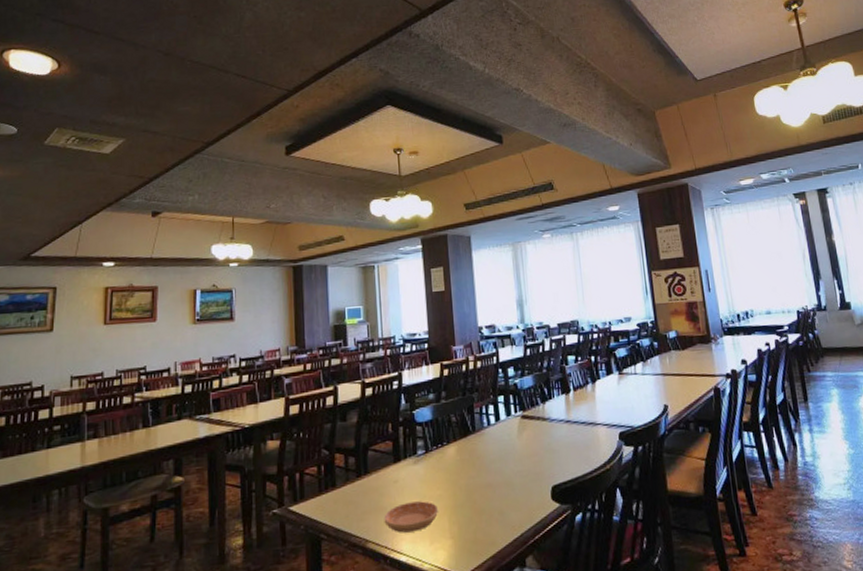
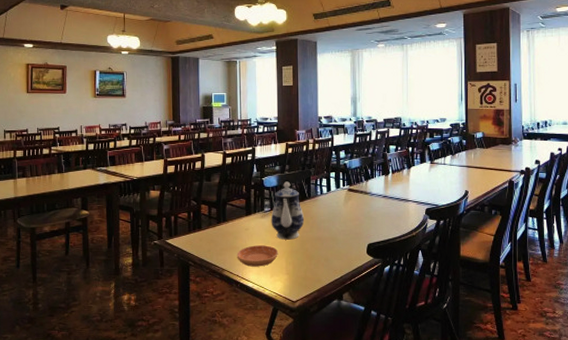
teapot: none [426,412,470,492] -> present [271,181,305,240]

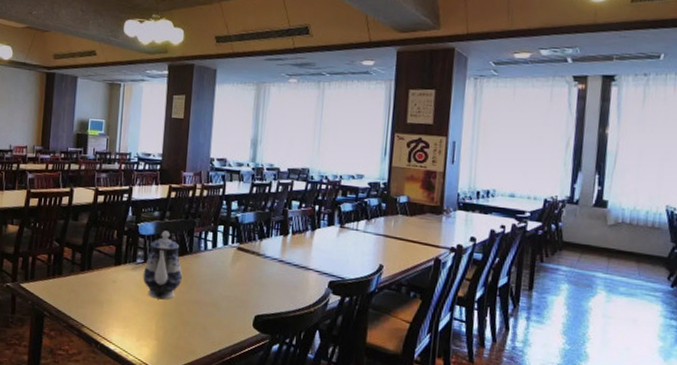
saucer: present [237,245,278,267] -> none [99,301,148,328]

